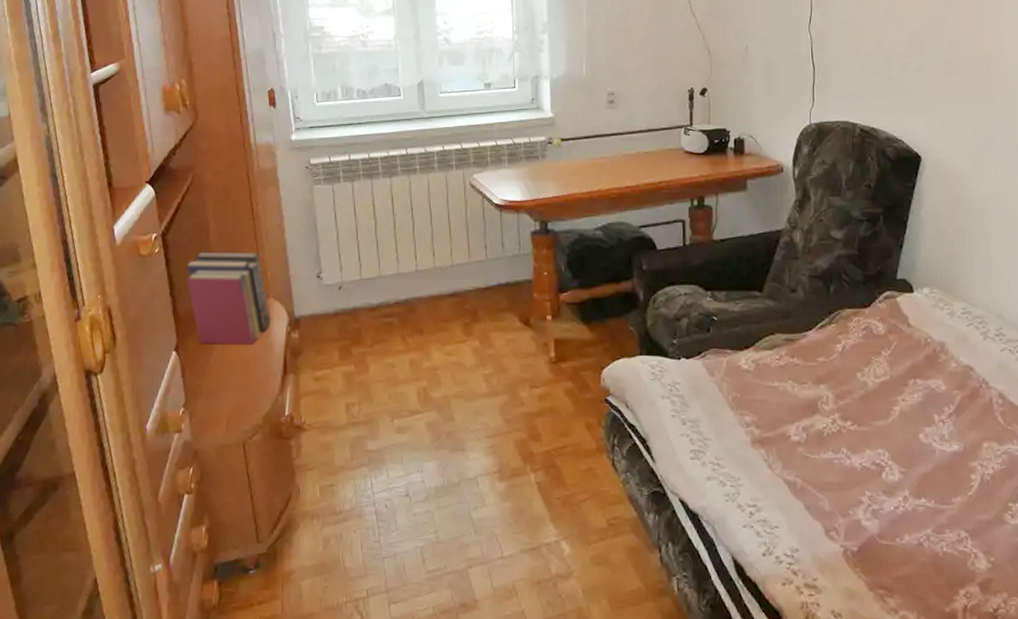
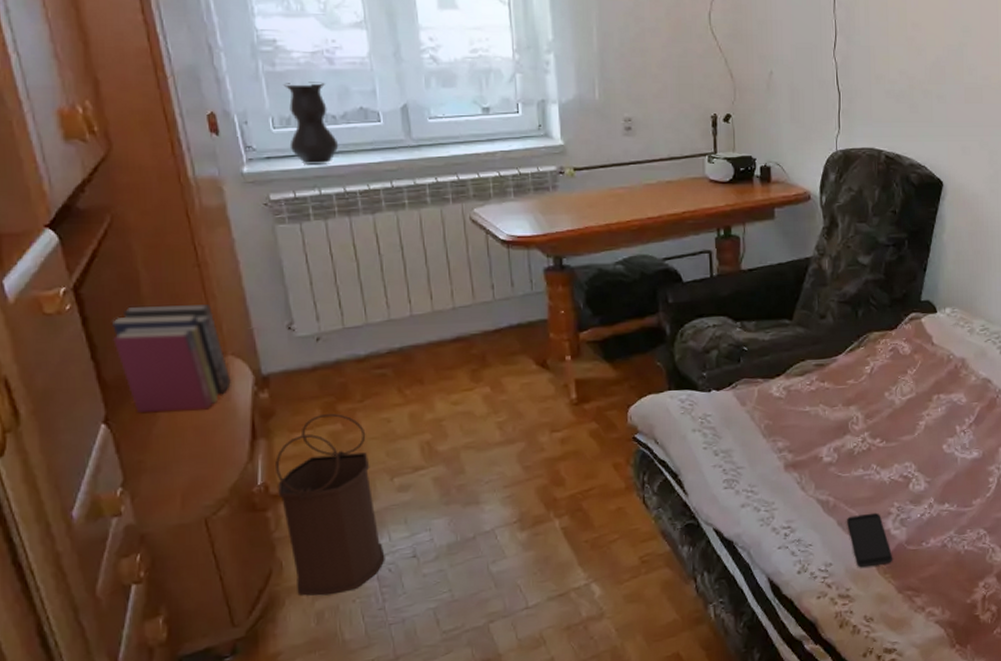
basket: none [300,355,383,523] -> present [275,413,385,596]
vase: none [326,62,367,133] -> present [283,82,339,165]
mobile phone: none [815,500,864,558] -> present [847,512,893,568]

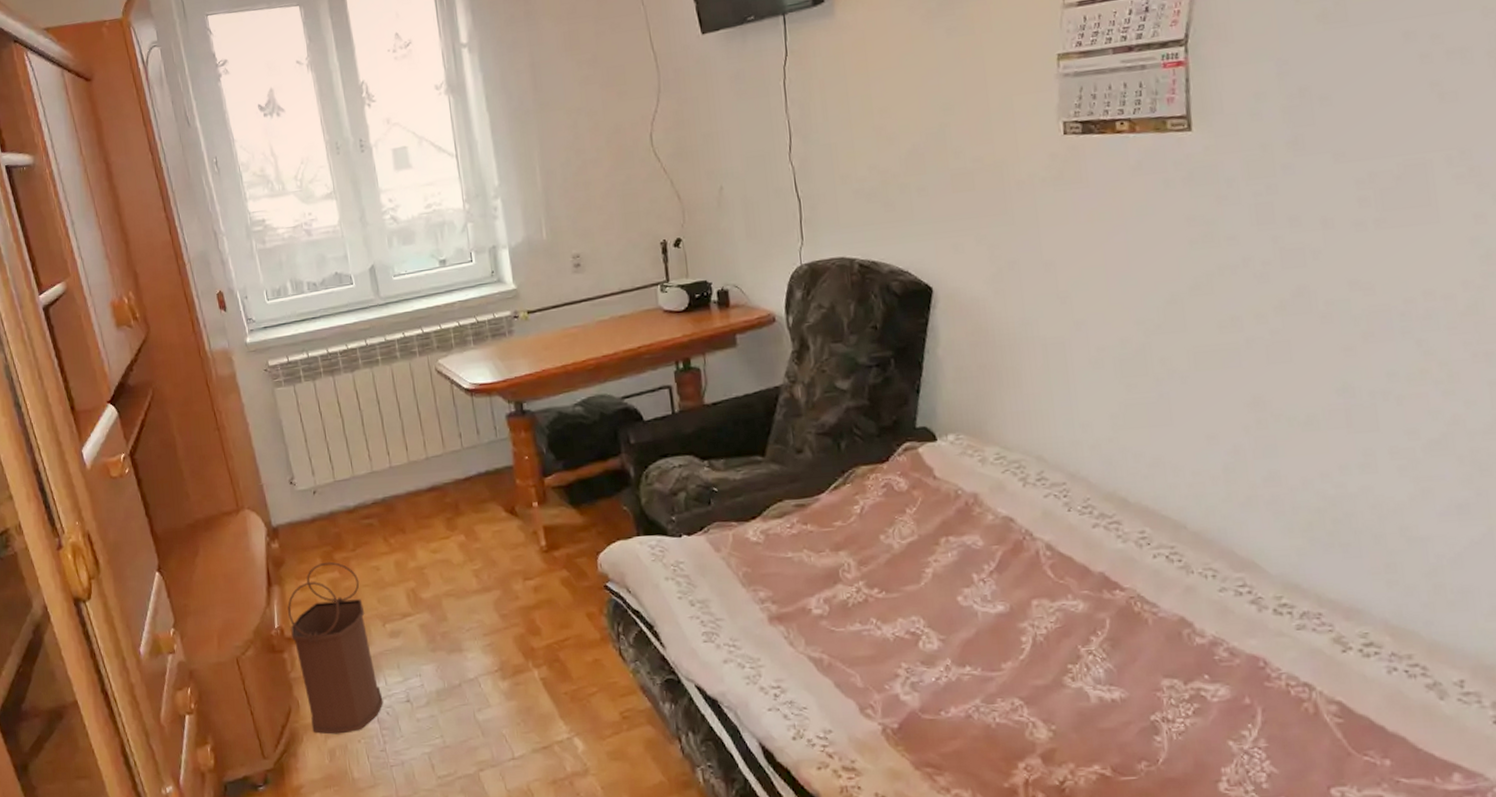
books: present [112,304,231,413] -> none [159,464,249,563]
vase: present [283,82,339,165] -> none [272,253,320,331]
mobile phone: present [847,512,893,568] -> none [846,674,906,737]

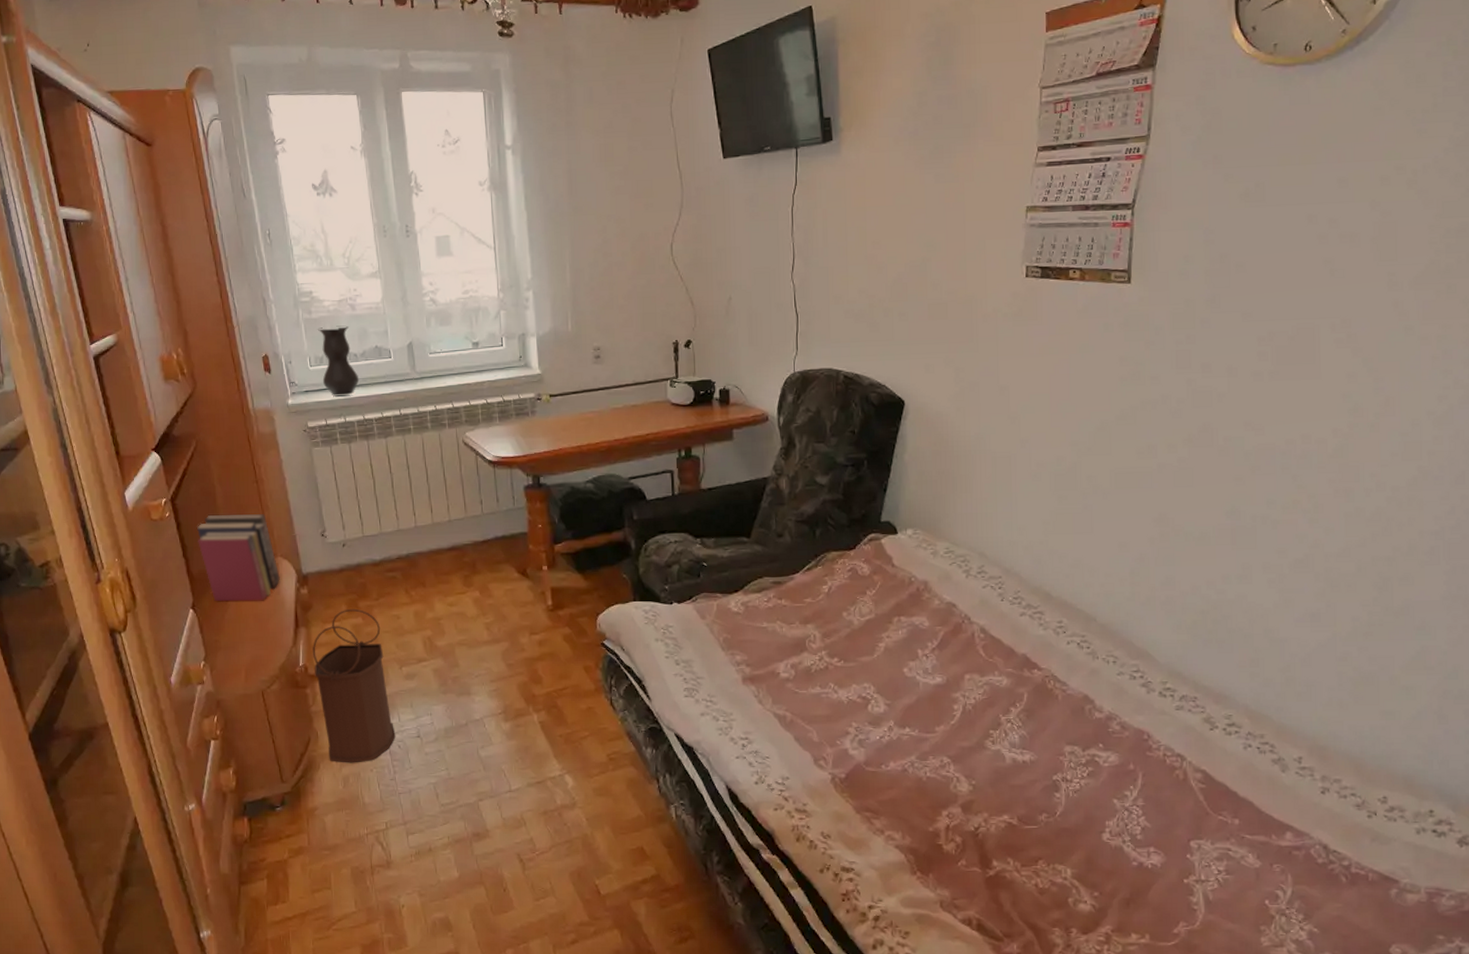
books: none [159,464,249,563] -> present [197,514,280,602]
vase: none [272,253,320,331] -> present [317,325,359,397]

